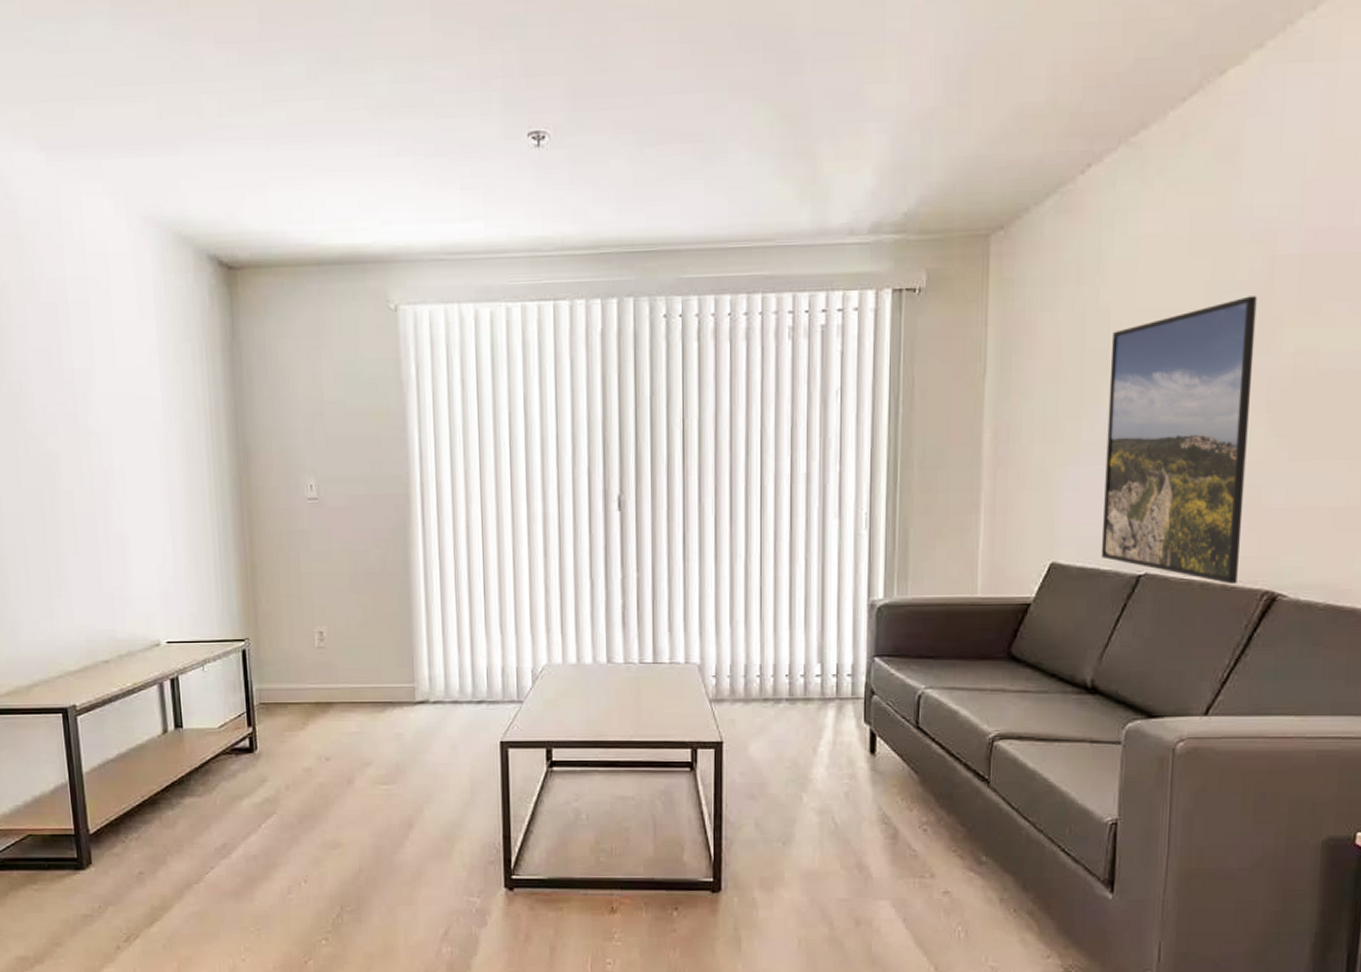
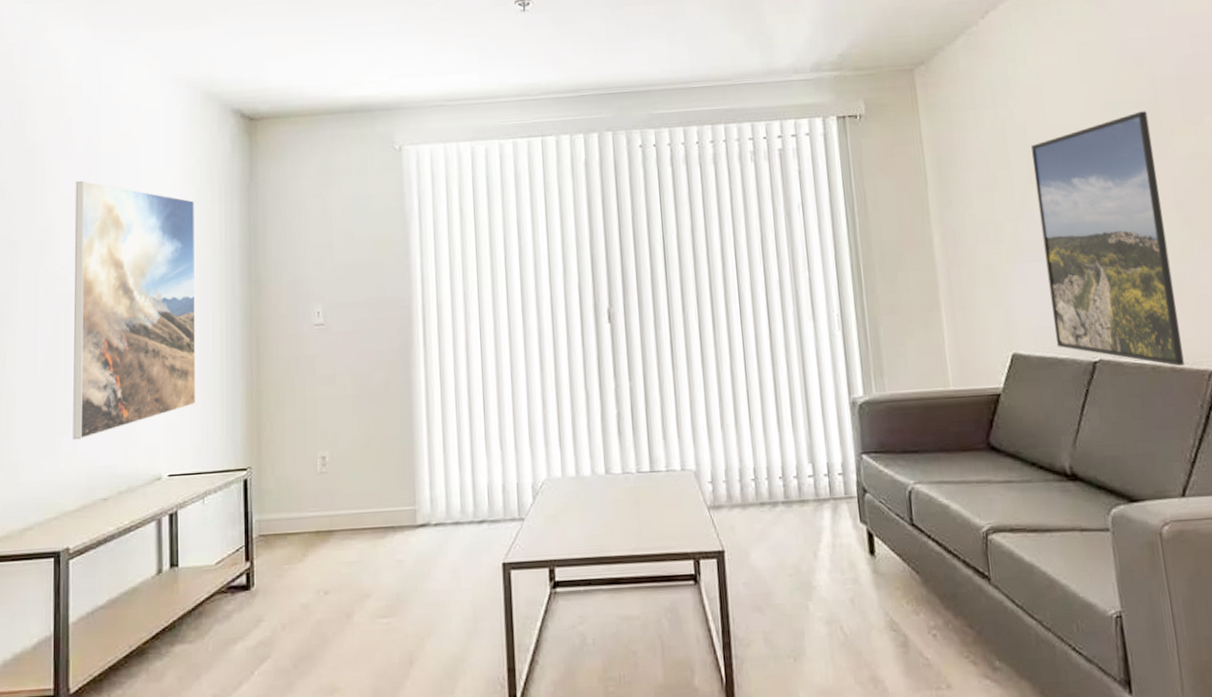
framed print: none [44,331,190,604] -> present [73,180,196,440]

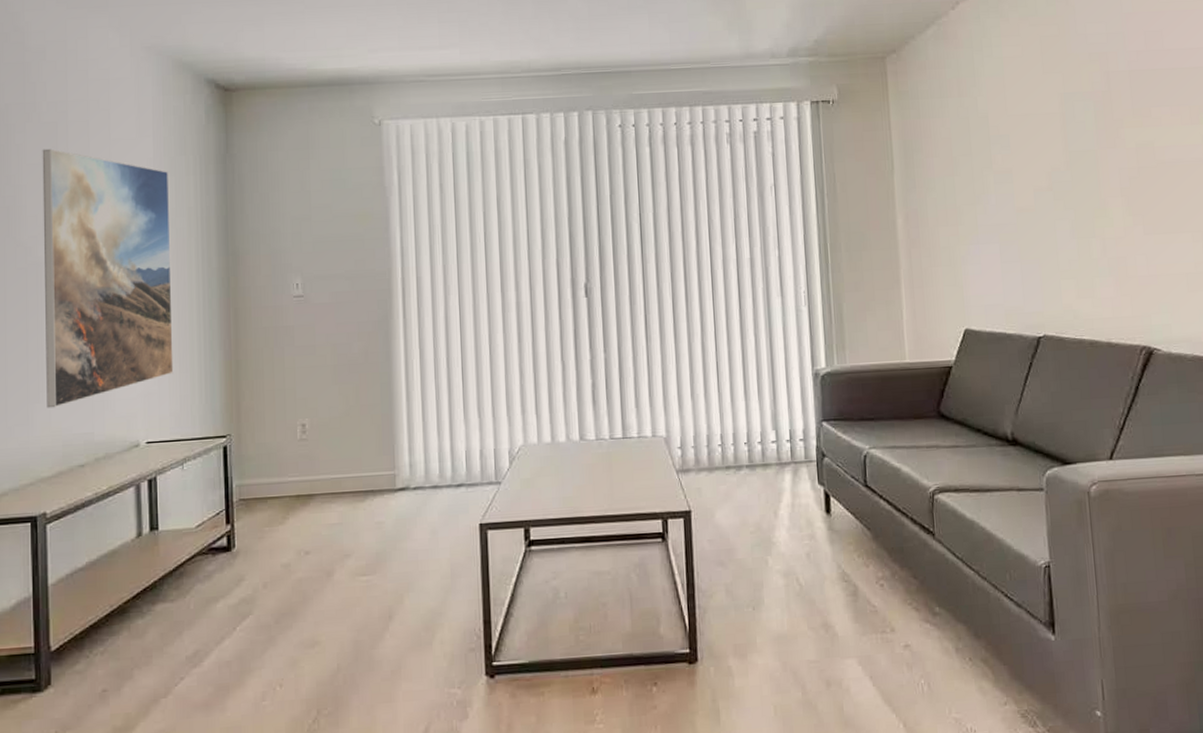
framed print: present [1031,111,1185,367] -> none [992,103,1119,342]

